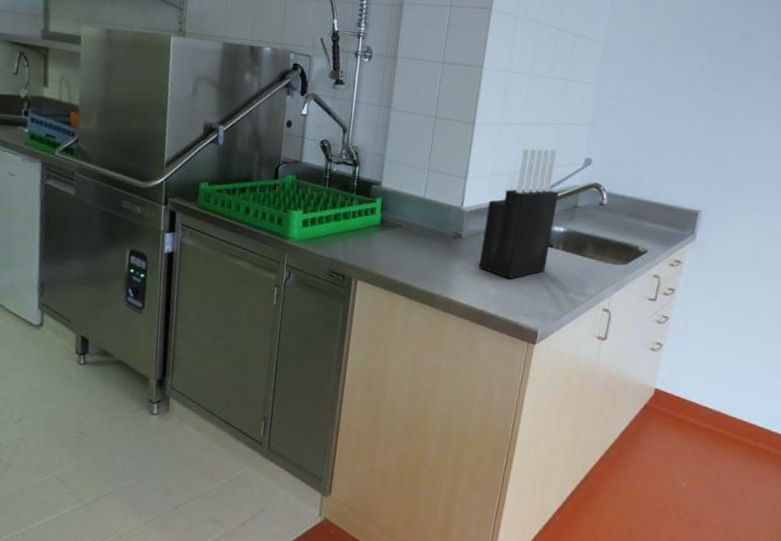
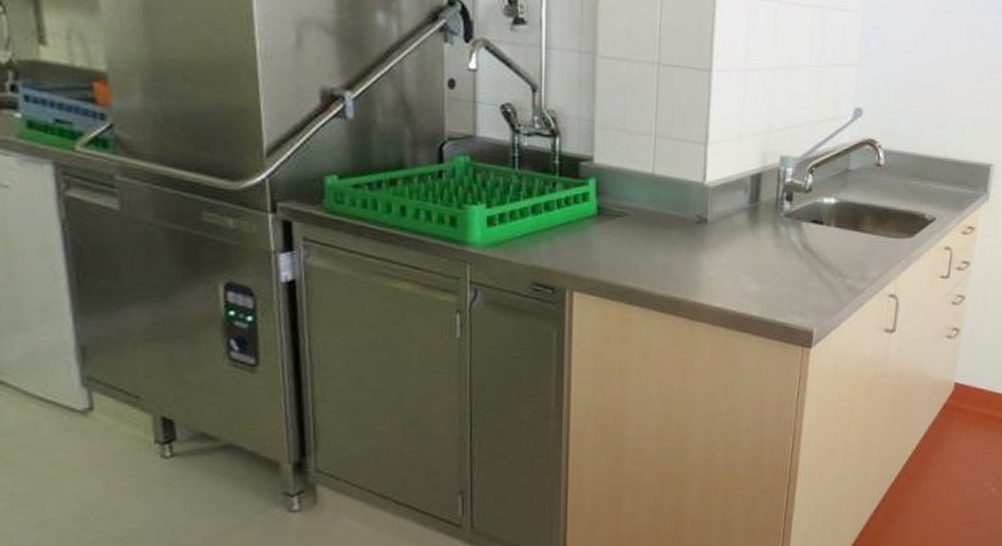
knife block: present [478,148,559,279] -> none [732,99,825,270]

